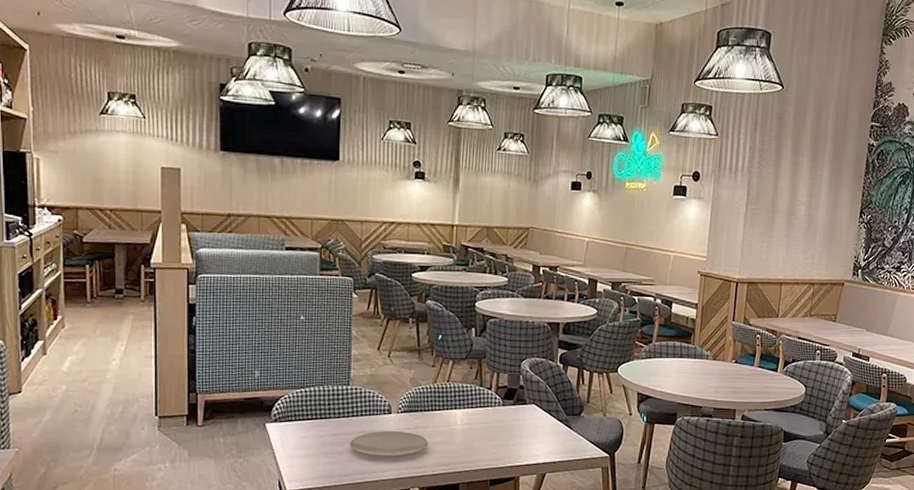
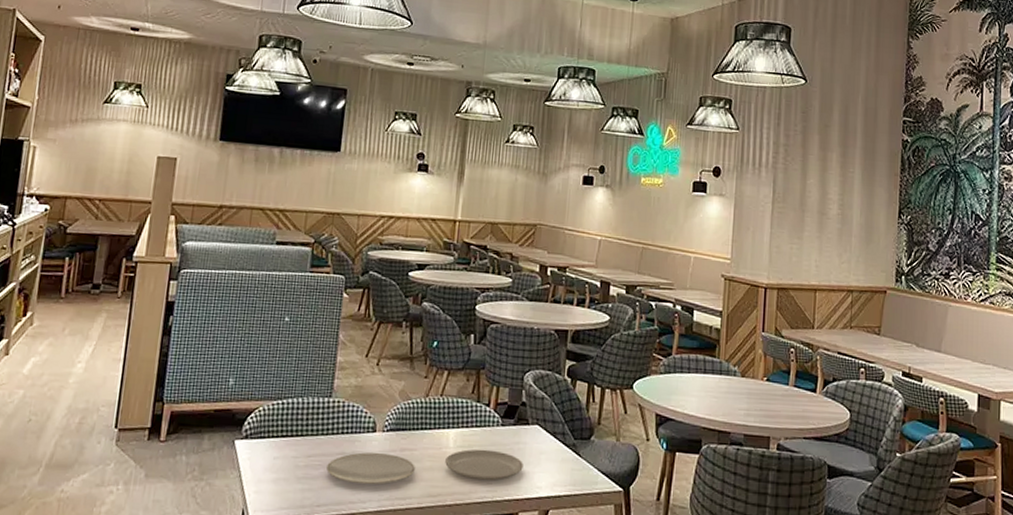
plate: none [454,425,523,452] -> present [445,449,523,481]

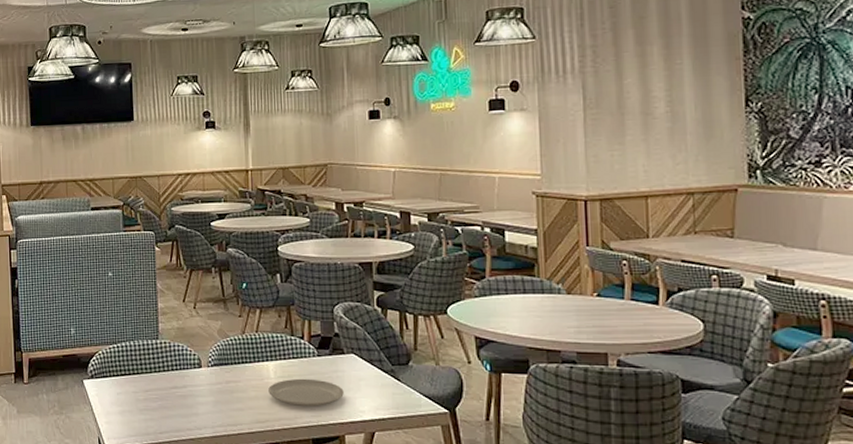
plate: present [326,452,415,485] -> none [163,386,242,414]

